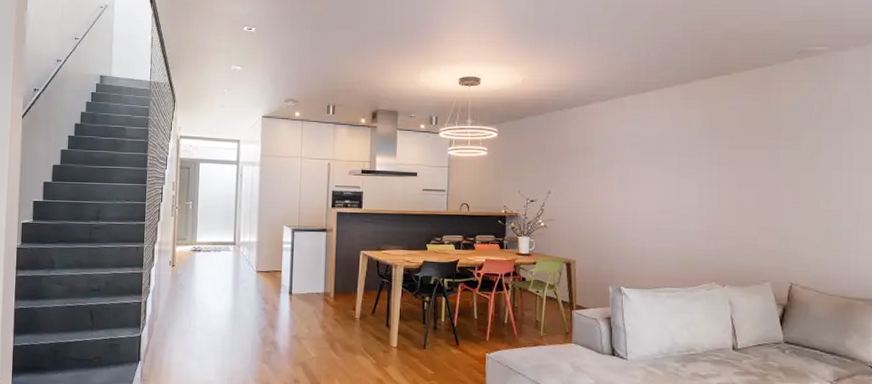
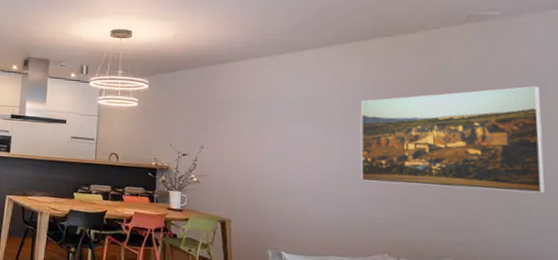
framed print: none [695,118,857,219] -> present [360,86,545,194]

